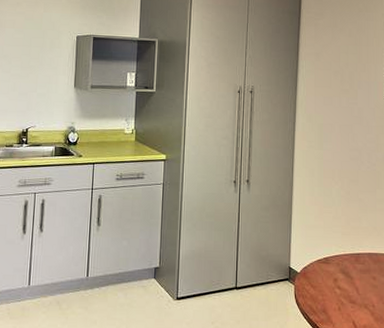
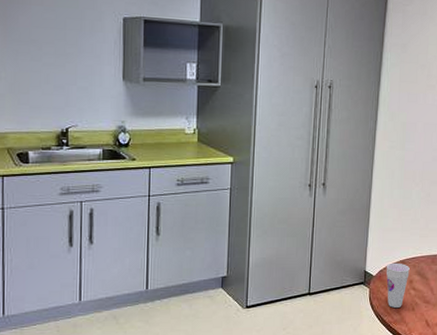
cup: none [310,260,334,306] -> present [386,262,410,308]

